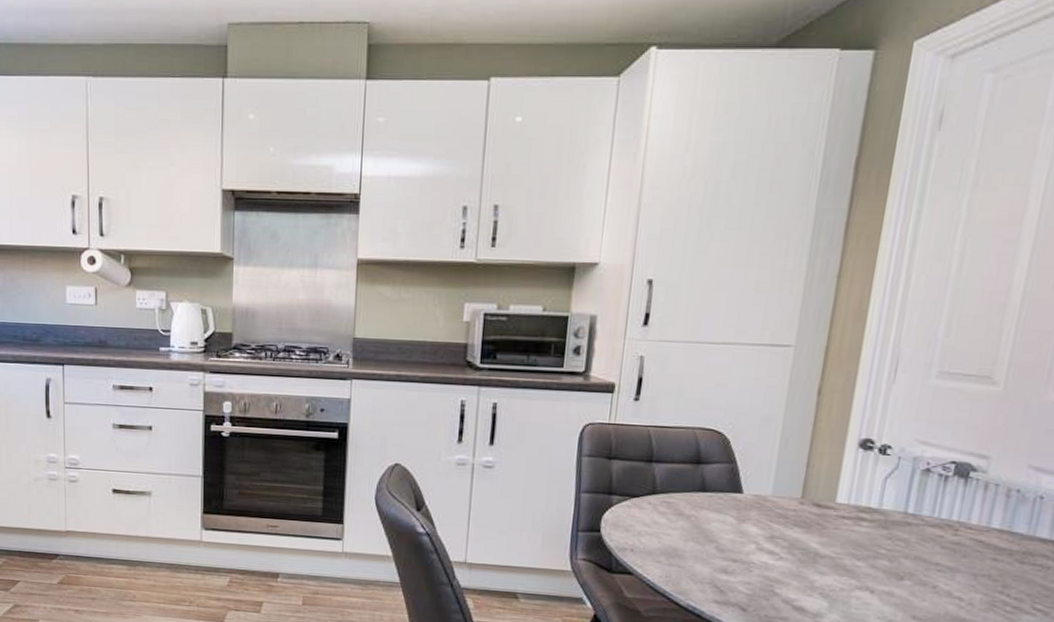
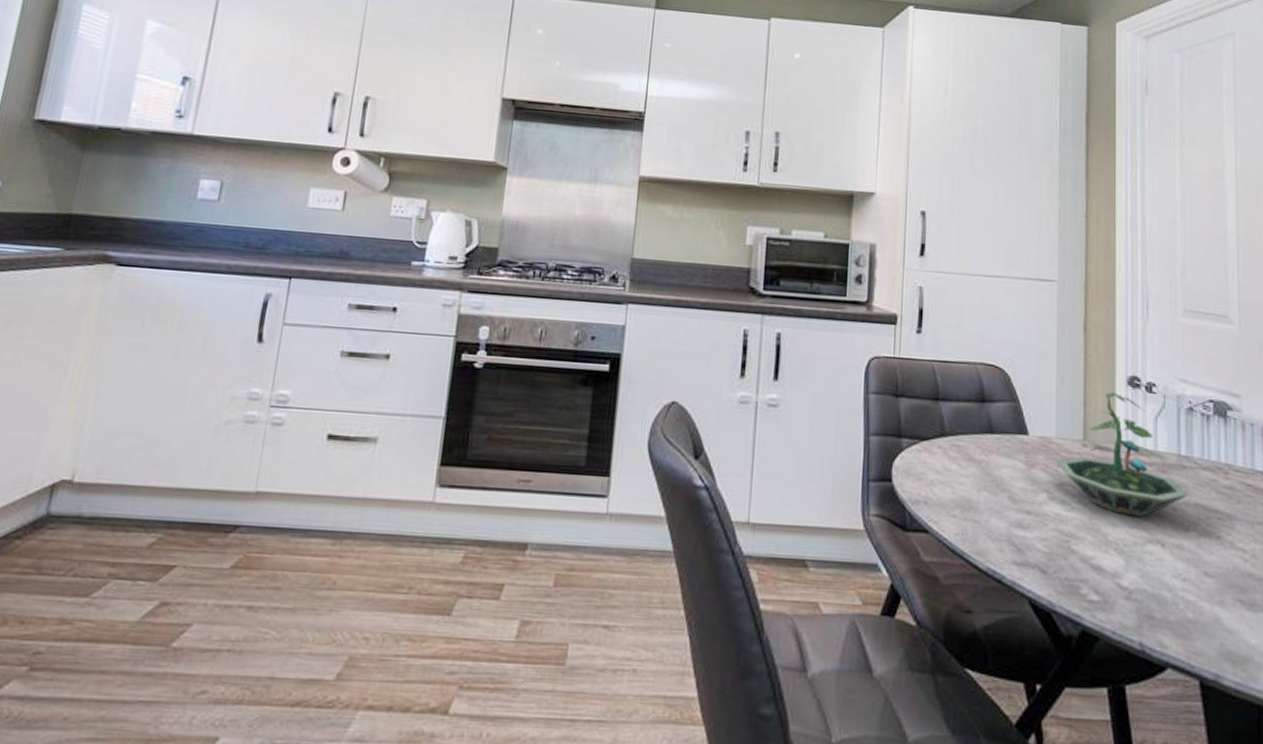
terrarium: none [770,454,911,567] -> present [1057,392,1190,517]

